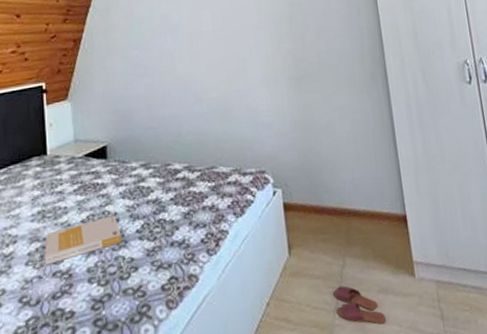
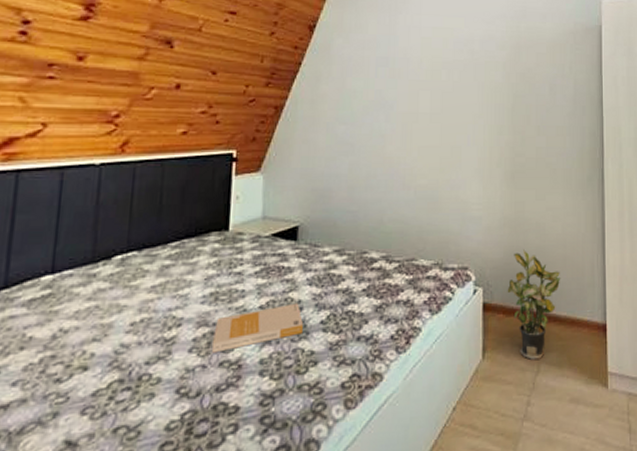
potted plant: none [305,150,356,254] -> present [507,249,561,360]
slippers: present [333,285,386,324] -> none [524,393,573,435]

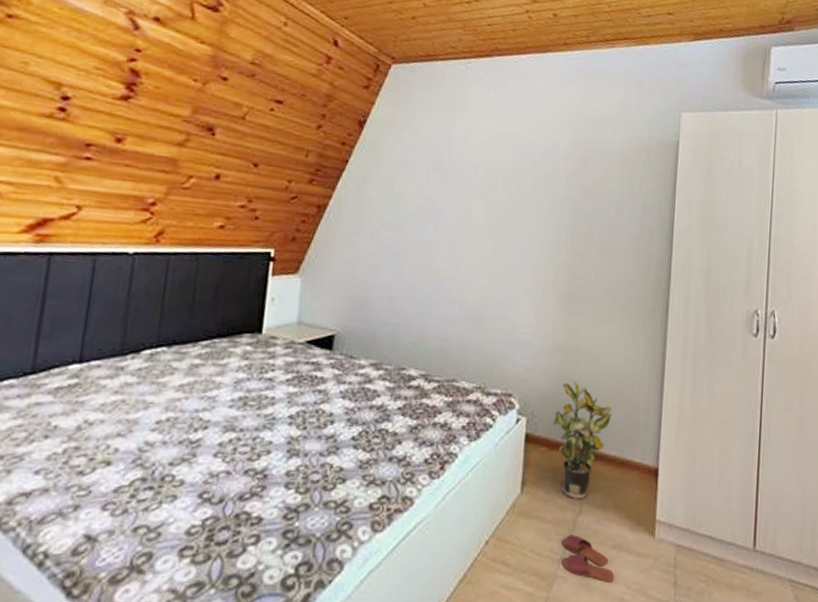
book: present [212,303,304,353] -> none [238,416,334,460]
slippers: none [524,393,573,435] -> present [561,534,614,582]

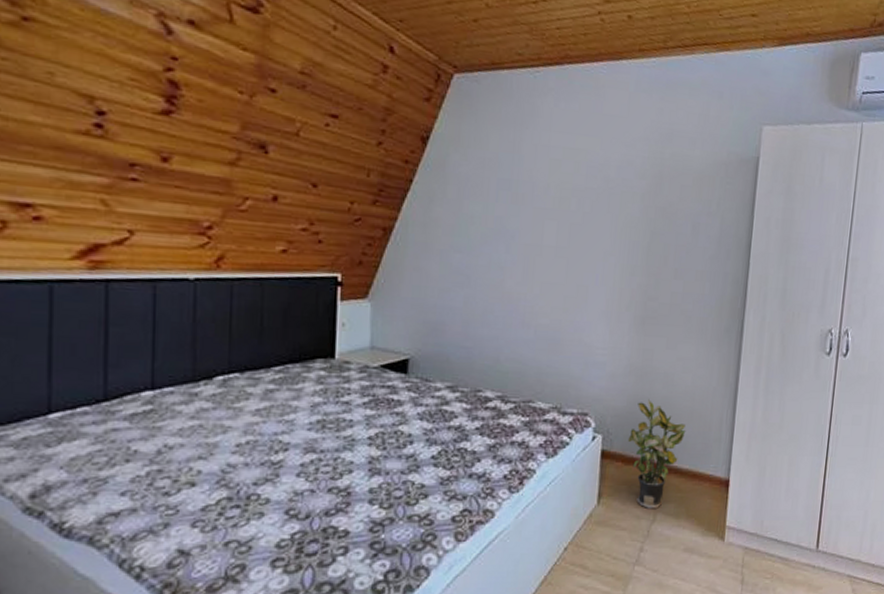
slippers: present [561,534,614,582] -> none [636,540,685,581]

